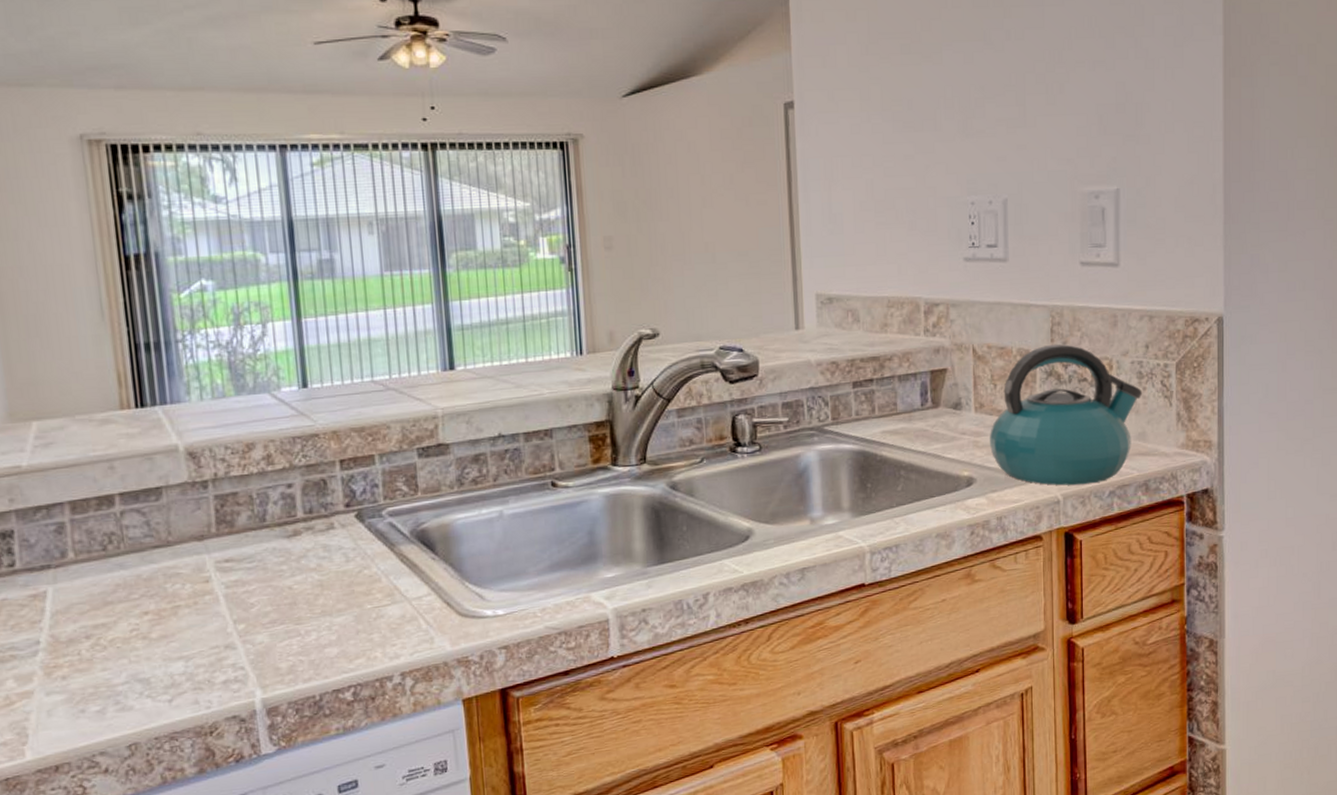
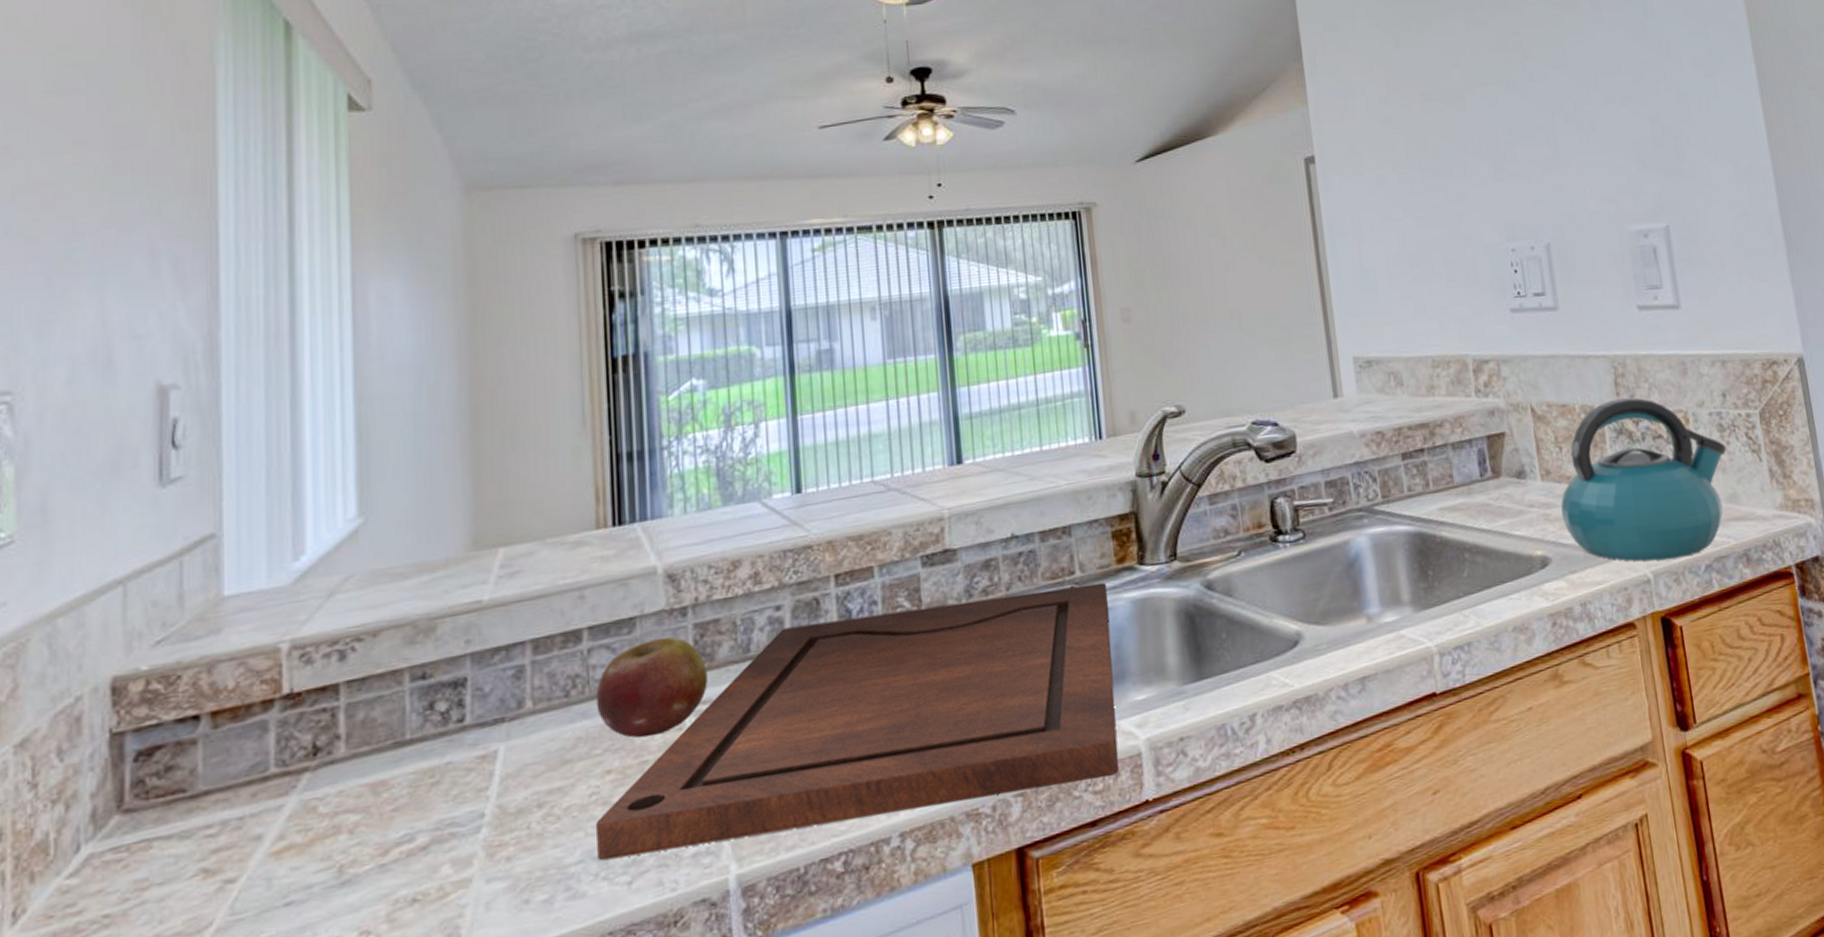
fruit: none [130,505,230,587] -> present [596,636,708,738]
cutting board: none [138,479,590,683] -> present [596,582,1120,861]

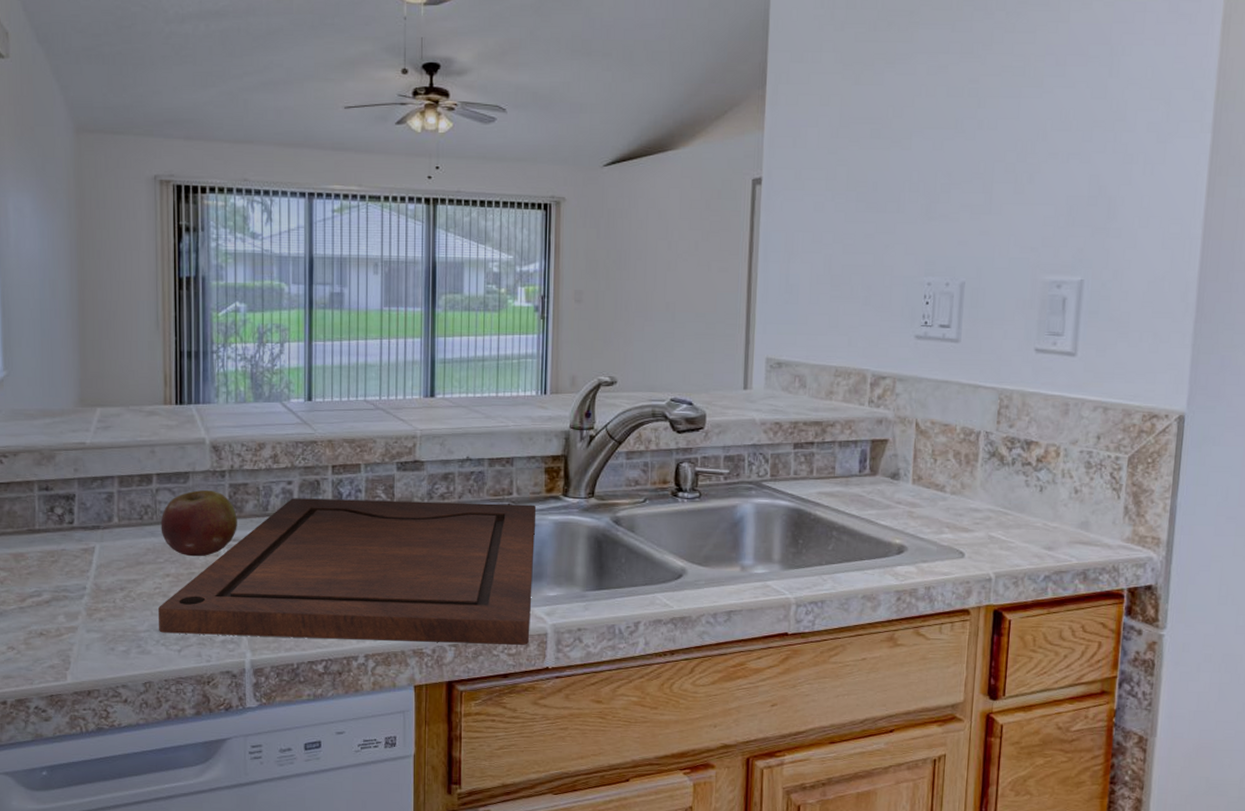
kettle: present [1560,397,1727,561] -> none [924,426,1090,566]

